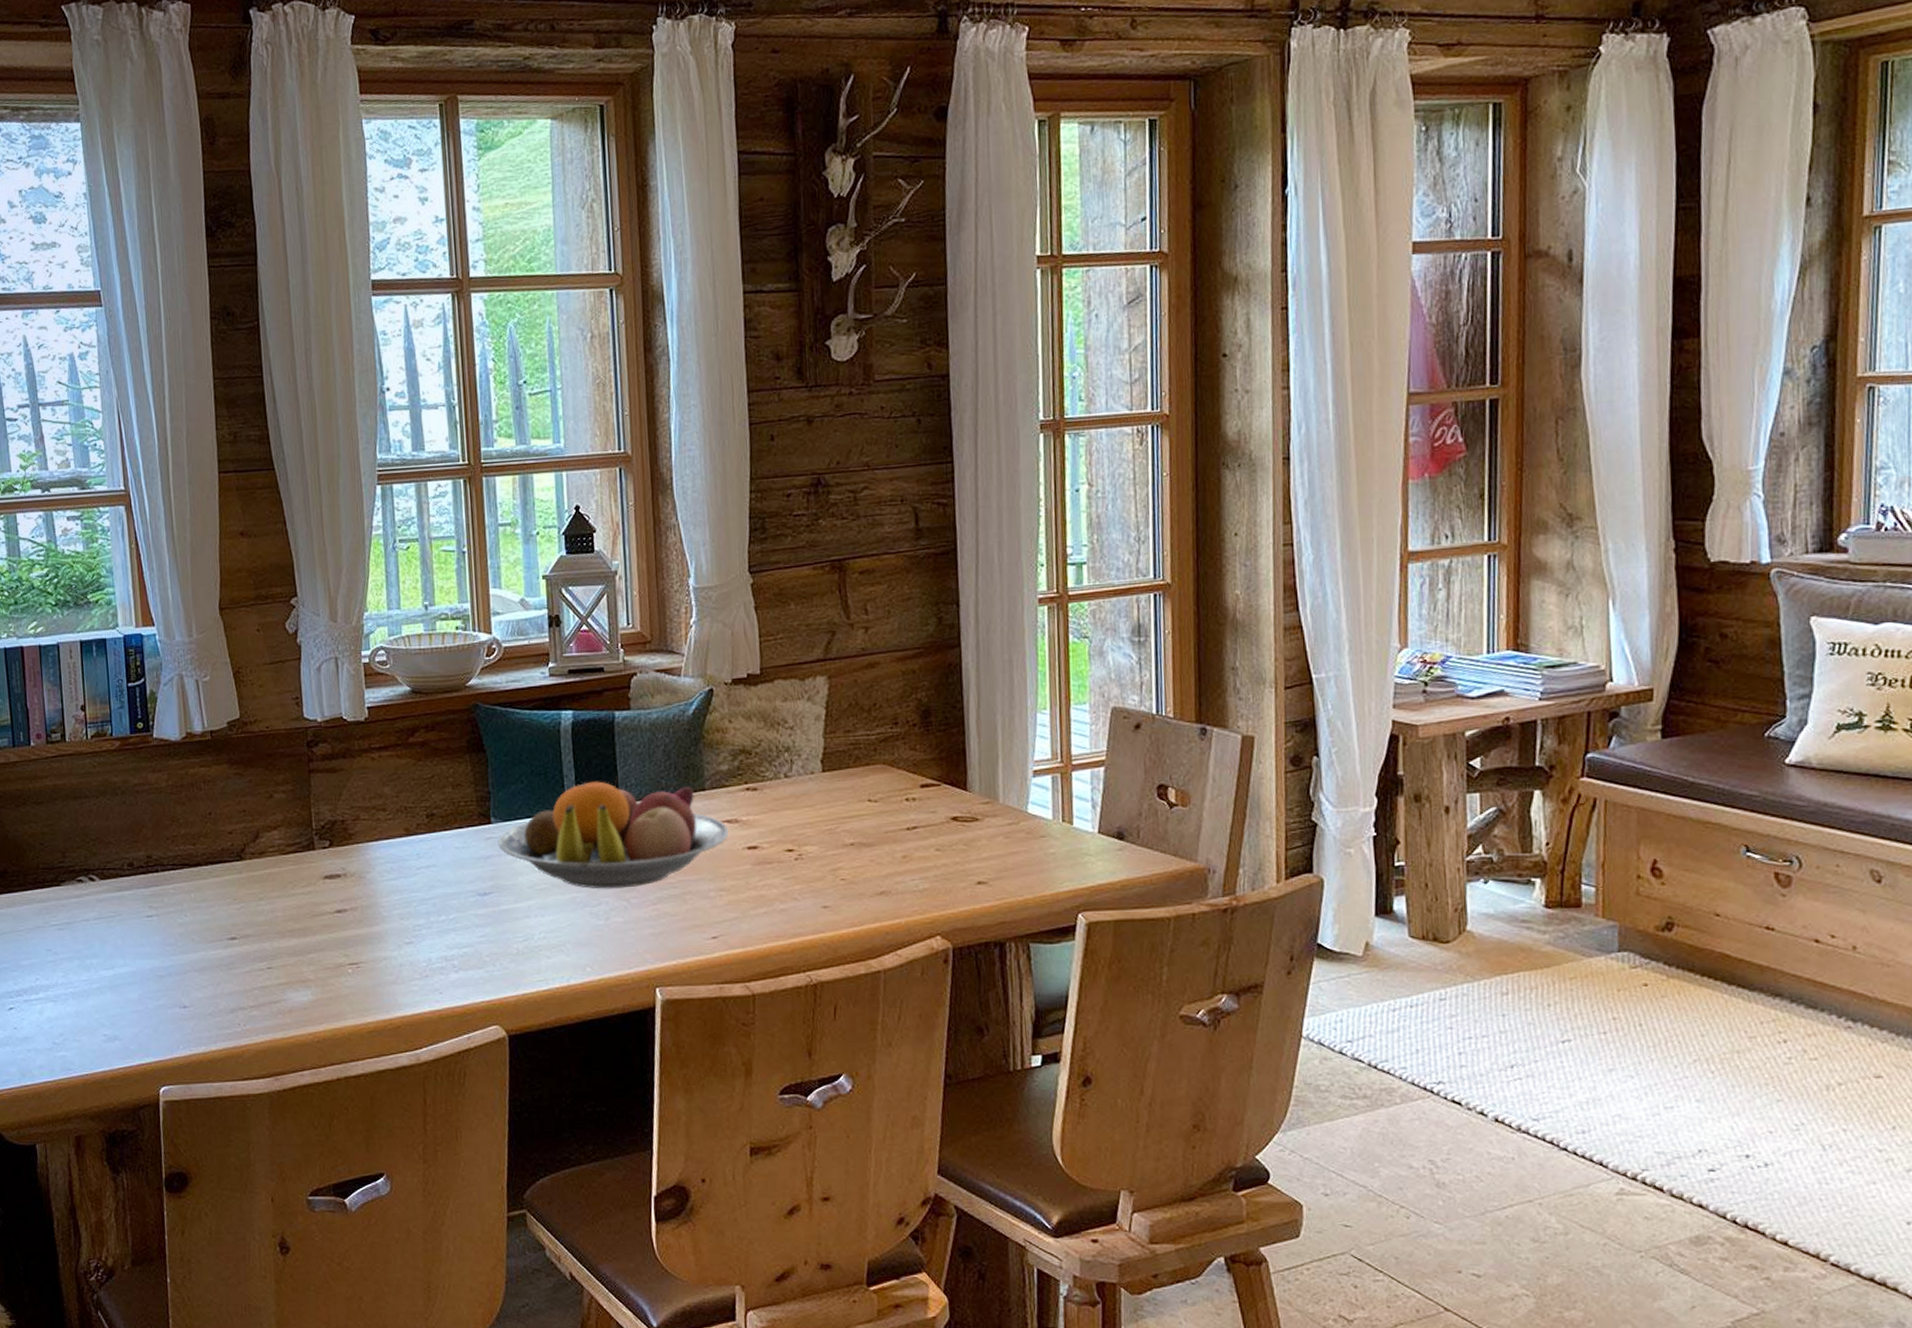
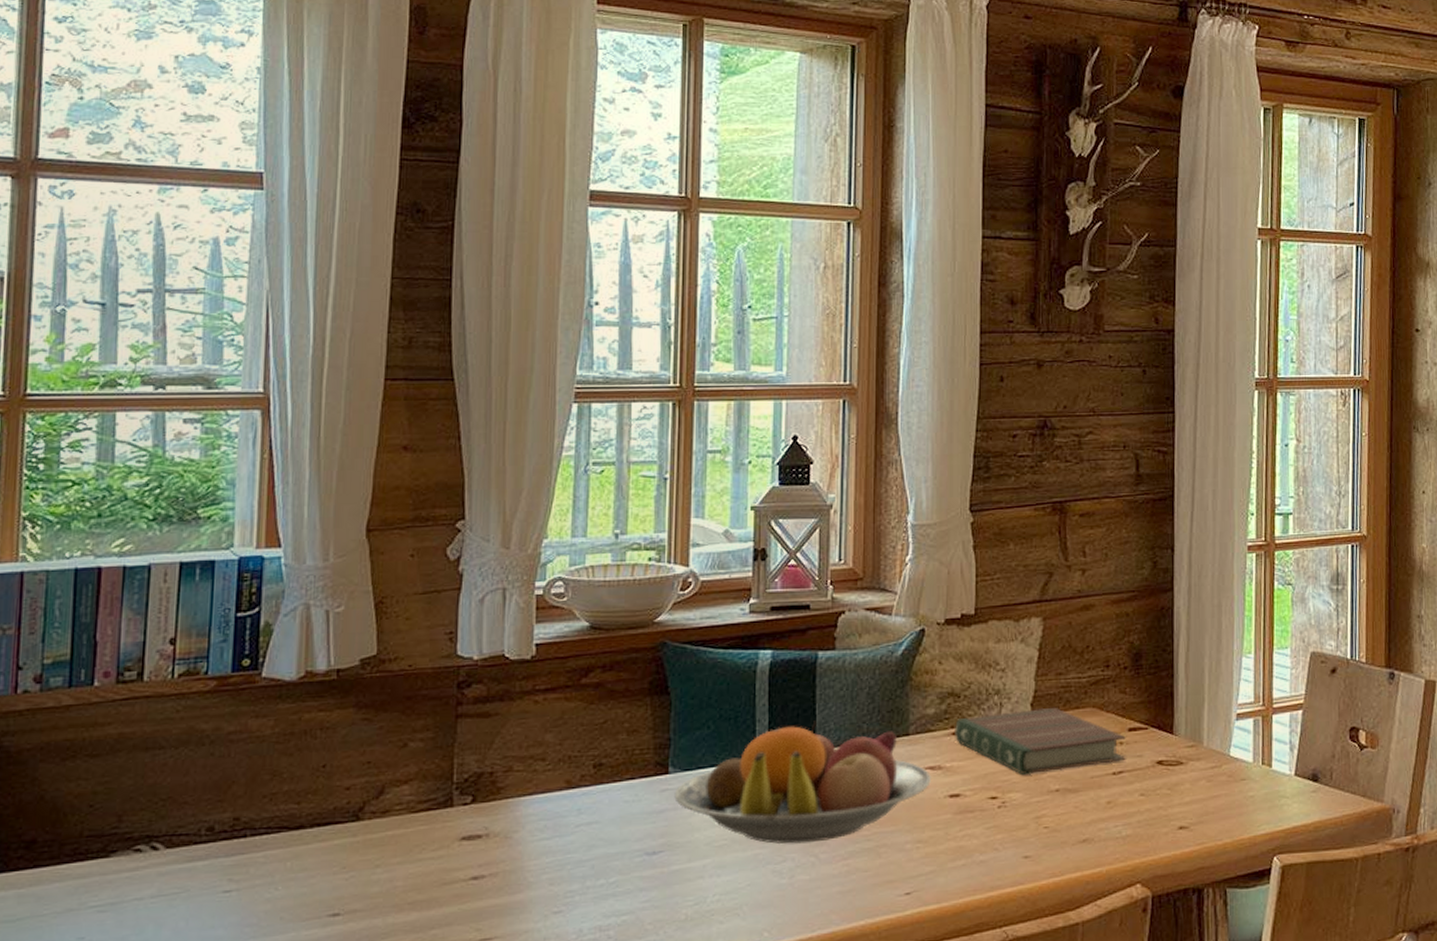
book: none [748,763,920,828] -> present [955,707,1126,774]

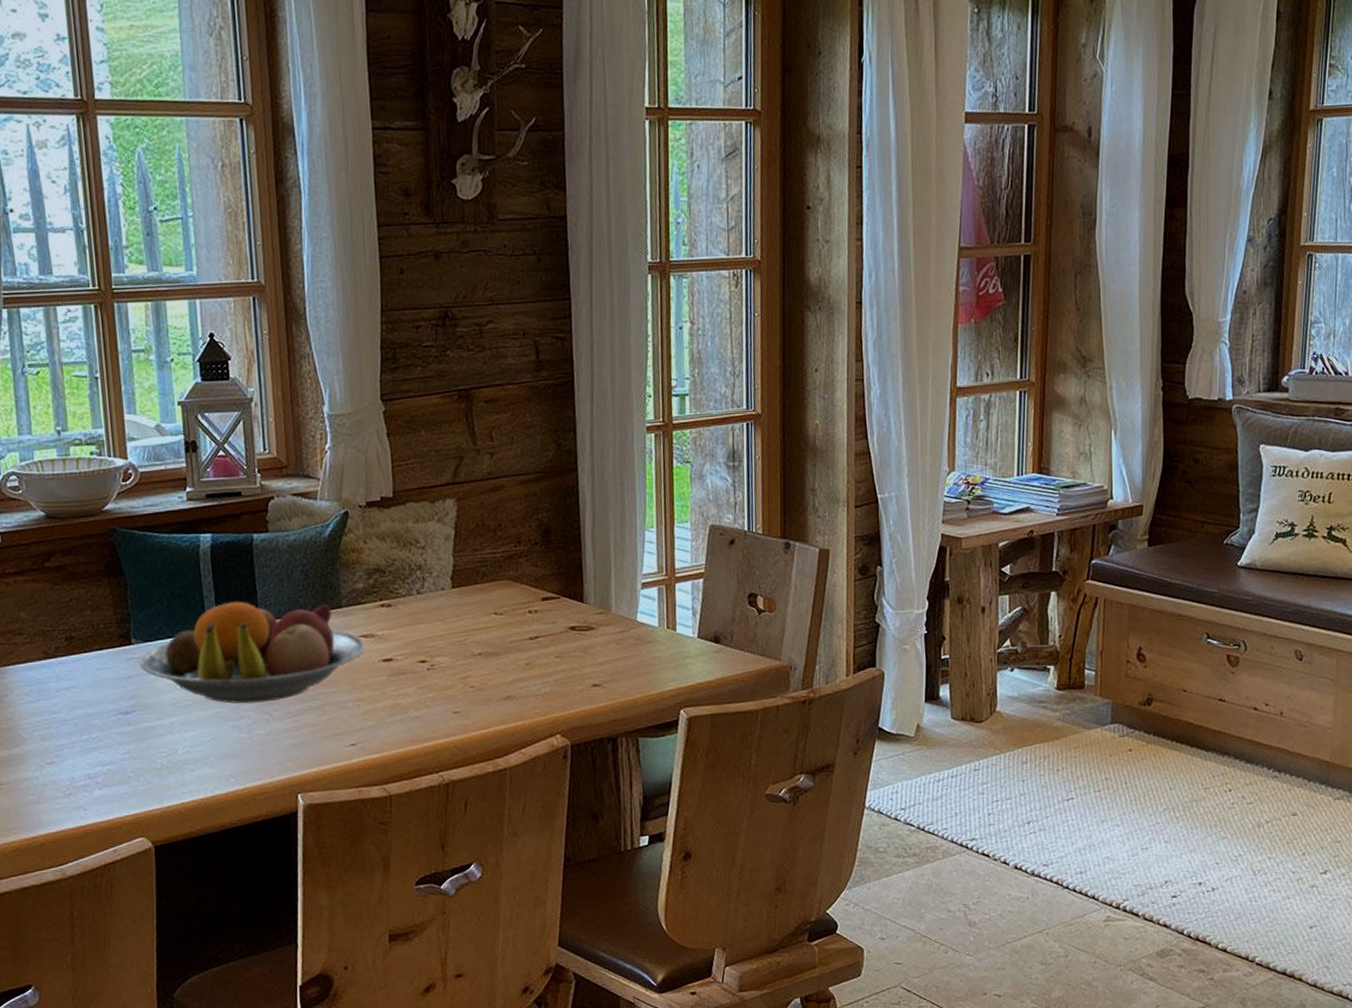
book: present [955,707,1126,774] -> none [383,580,541,641]

